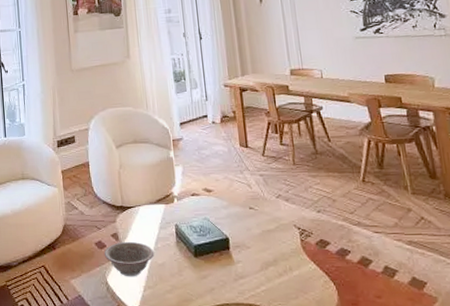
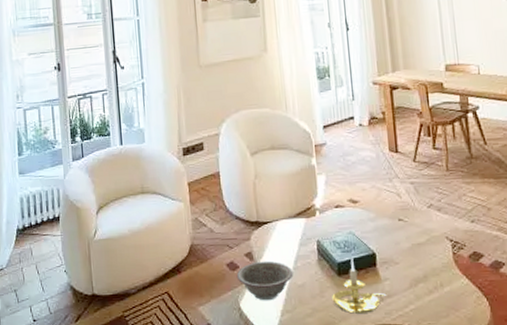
candle holder: none [189,241,240,292] -> present [332,258,387,314]

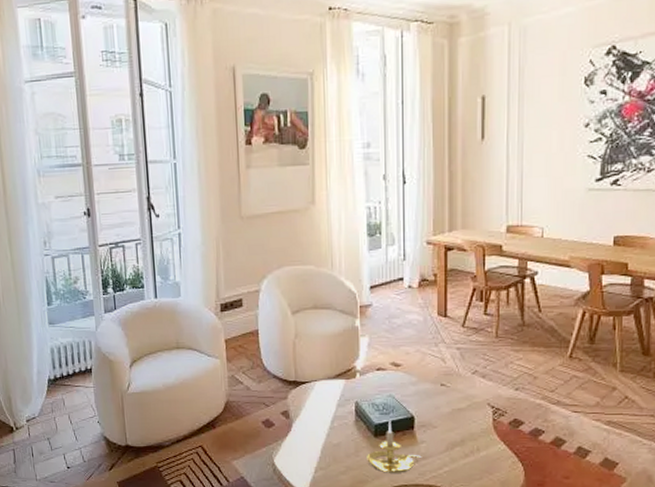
decorative bowl: present [236,261,294,301] -> none [271,420,329,458]

